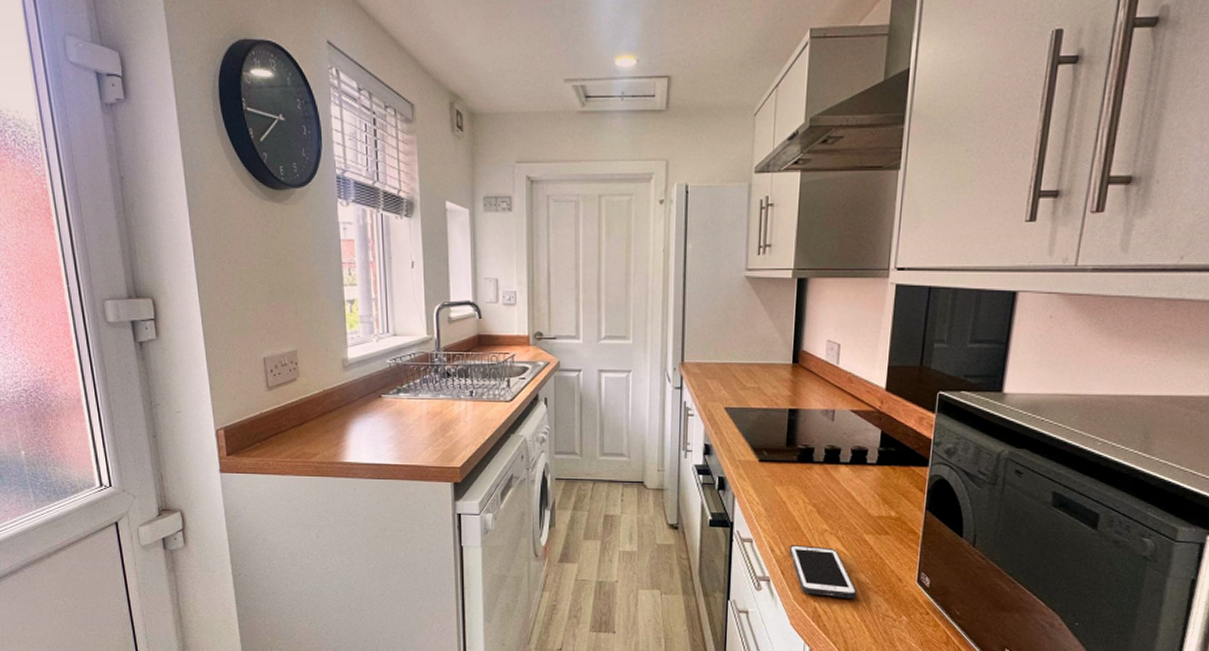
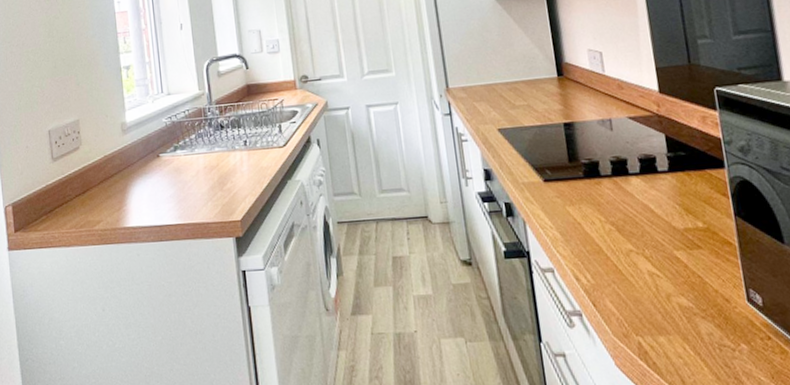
cell phone: present [789,545,857,599] -> none [595,270,683,329]

